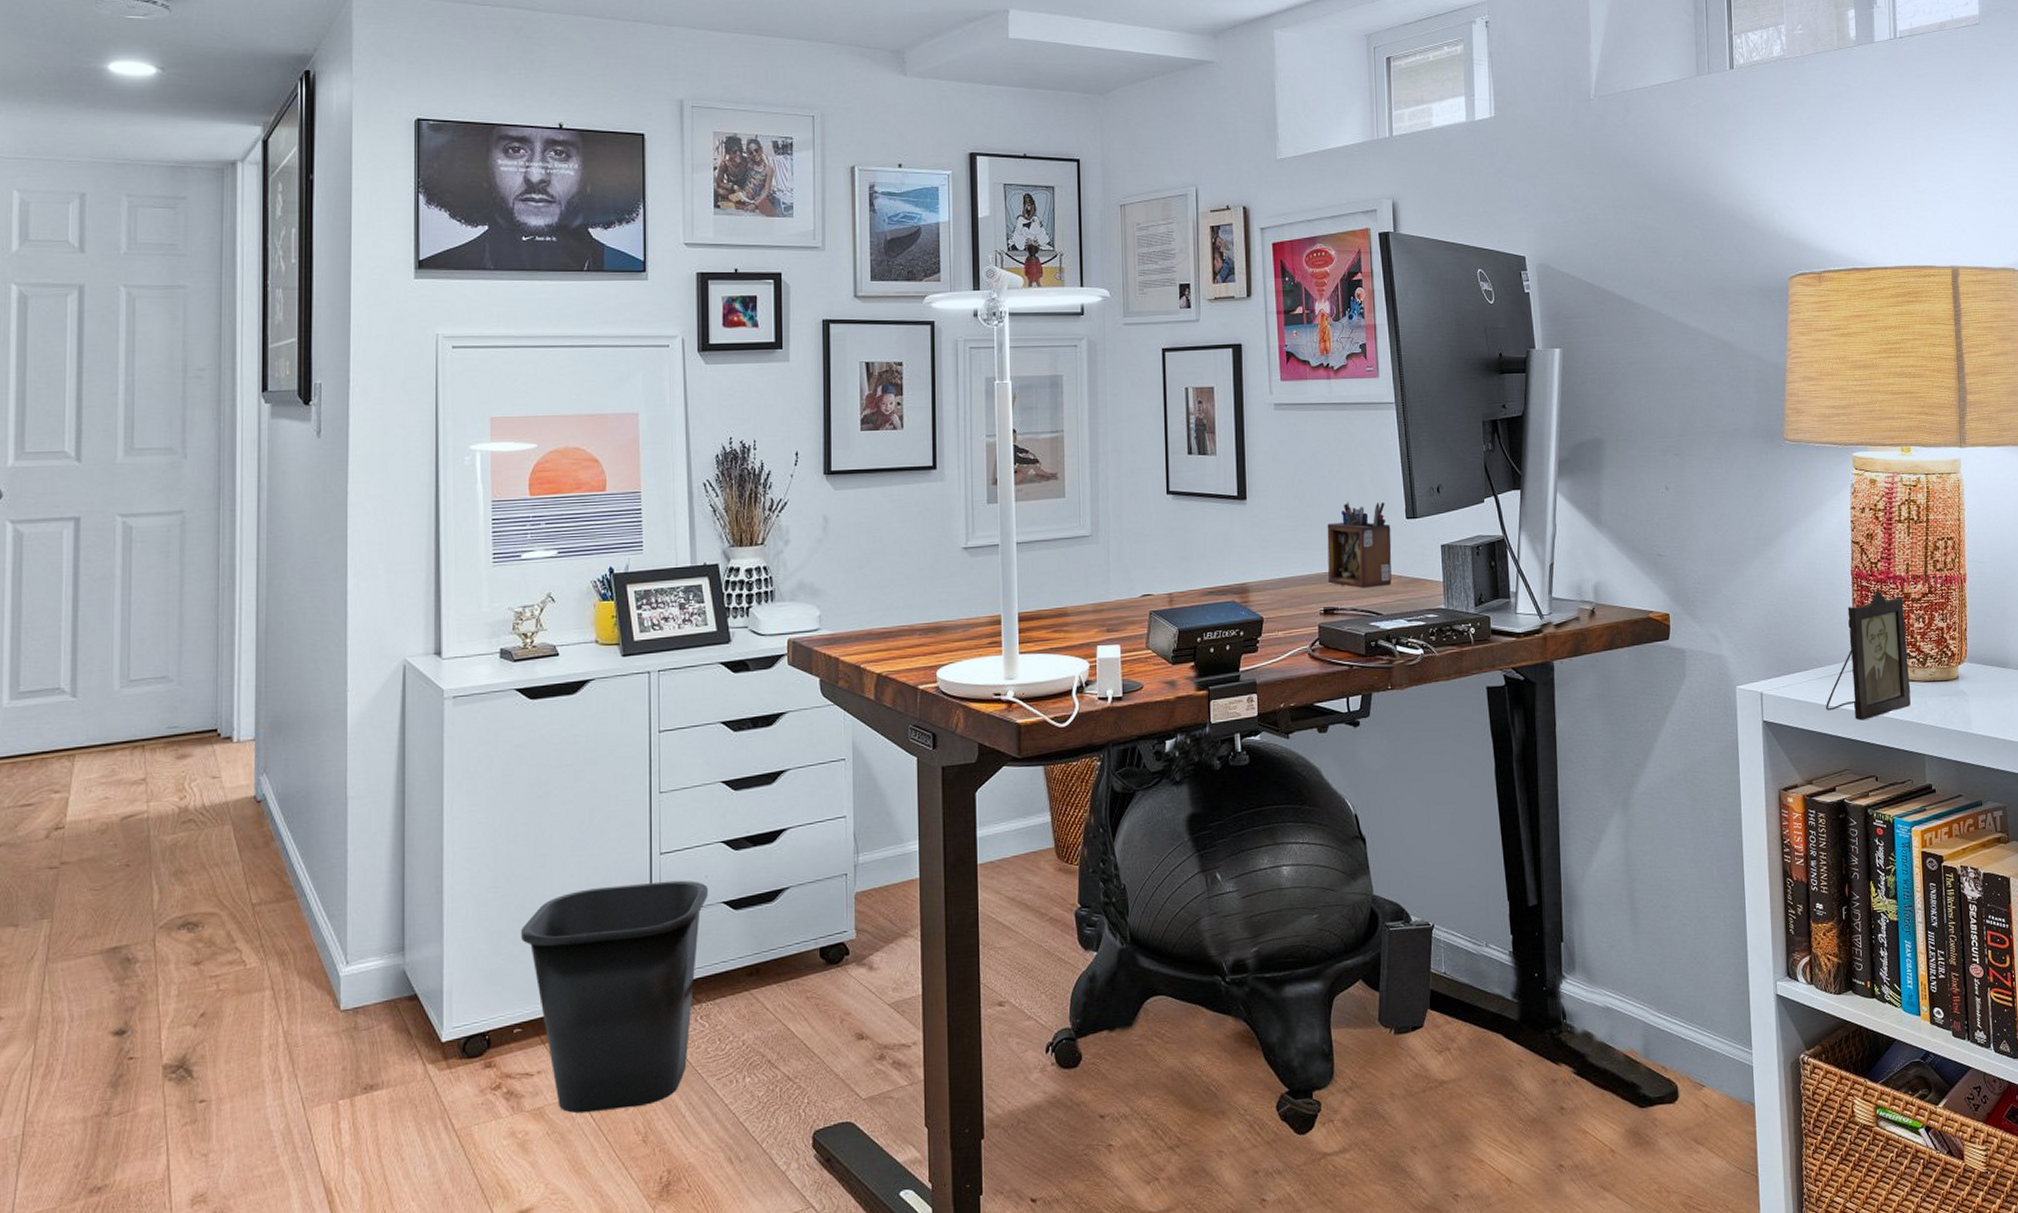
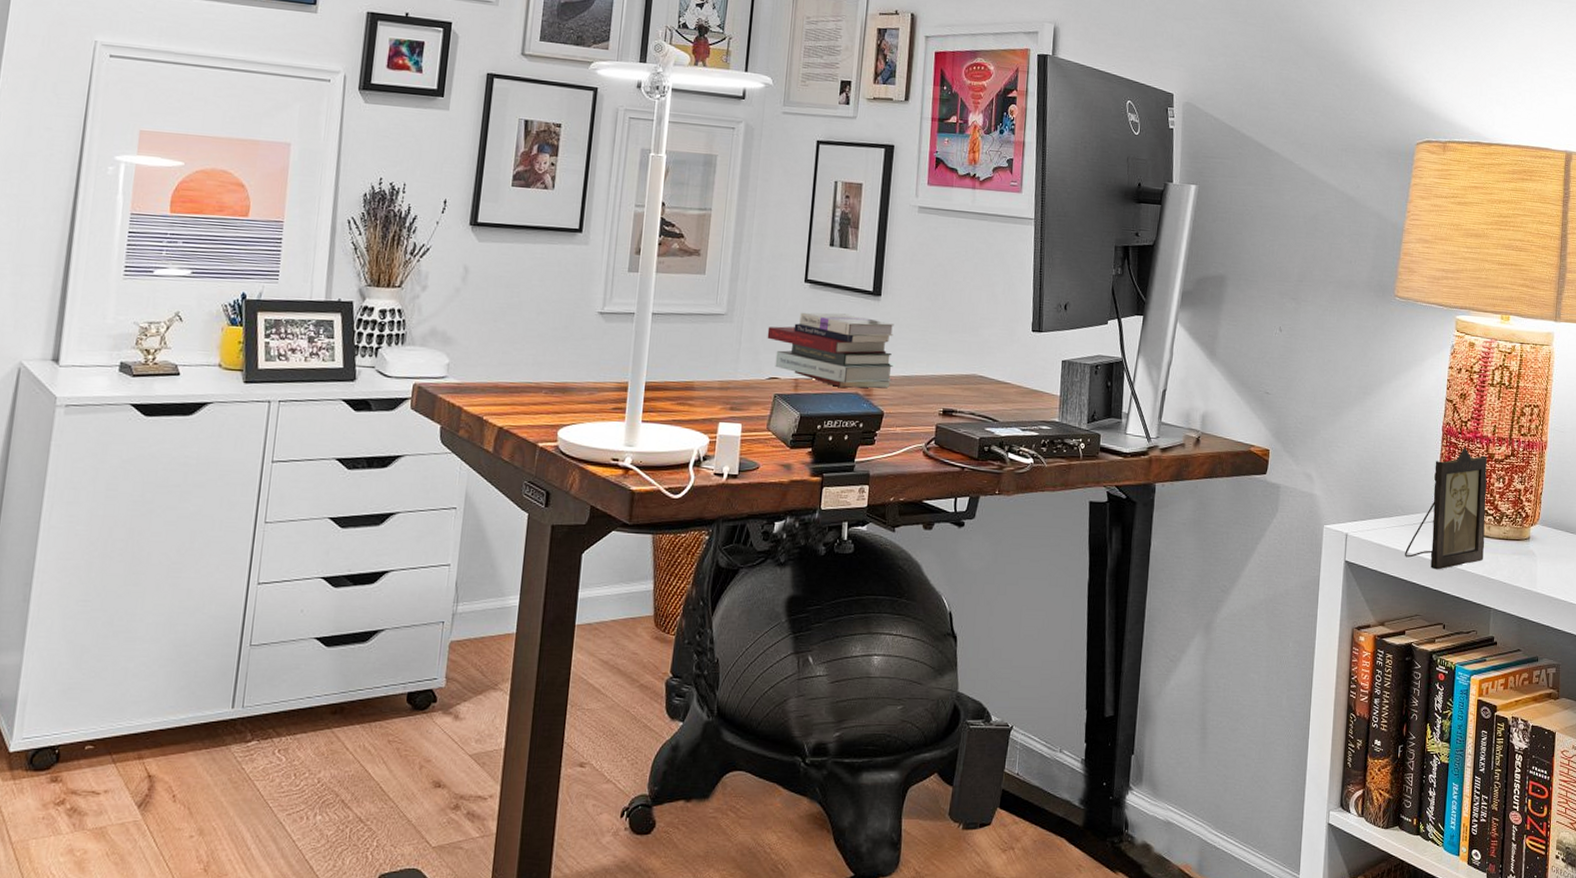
waste bin: present [521,880,709,1114] -> none [105,611,303,837]
books: none [1135,521,1268,597] -> present [767,312,894,388]
desk organizer: present [1327,501,1392,588] -> none [951,308,1016,395]

